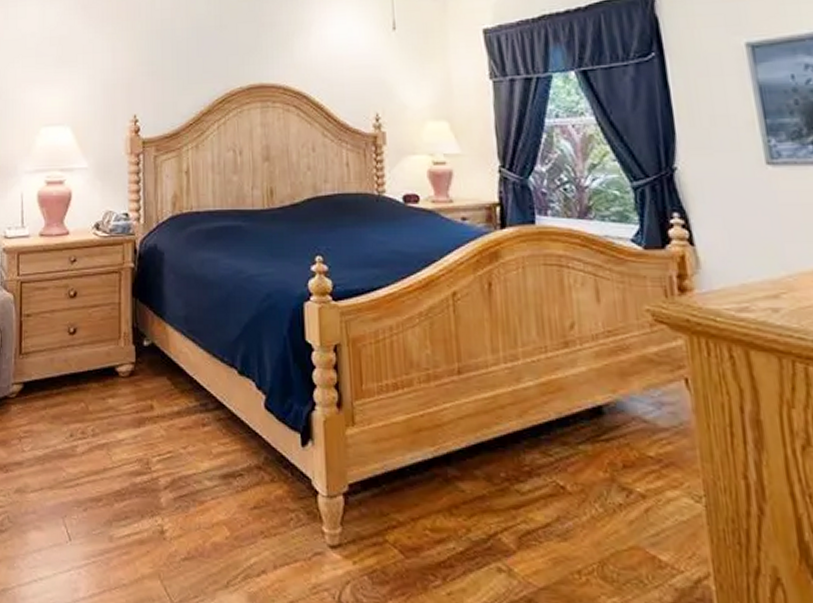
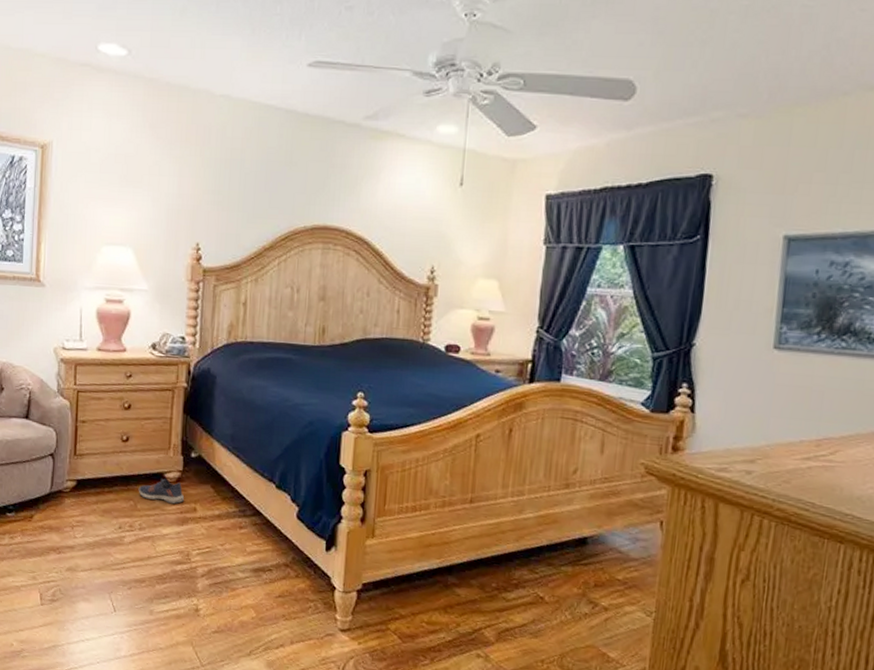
shoe: none [89,373,140,403] -> present [138,478,185,504]

